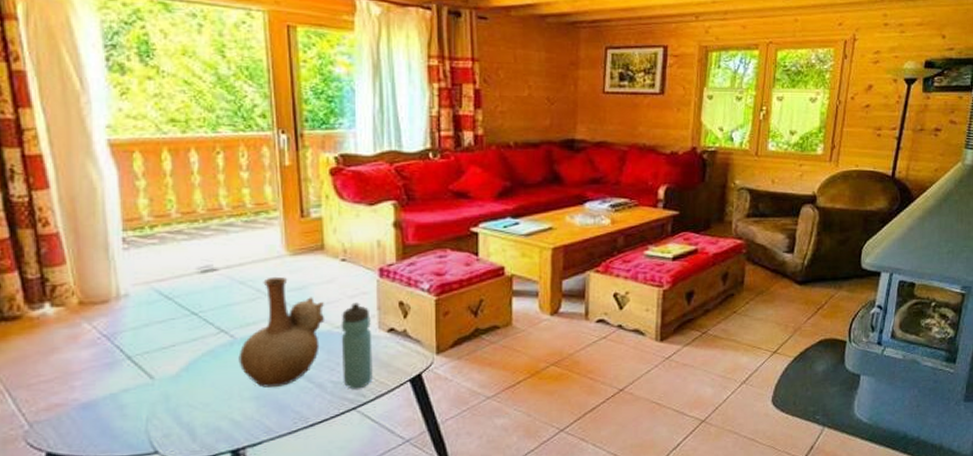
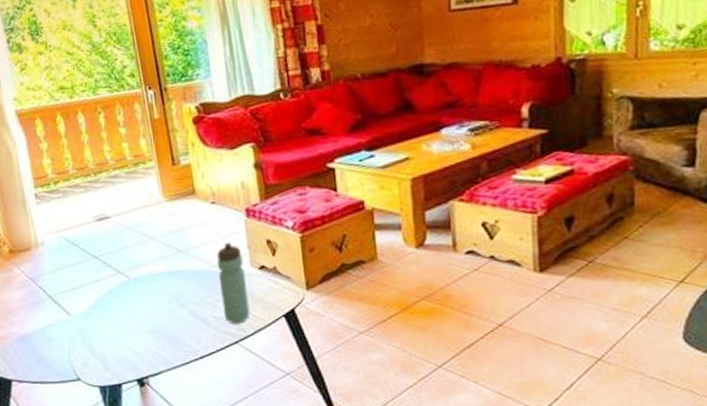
vase: present [238,276,324,388] -> none [134,221,202,323]

